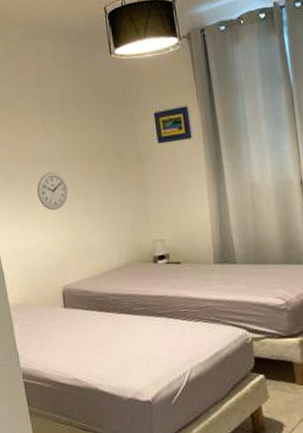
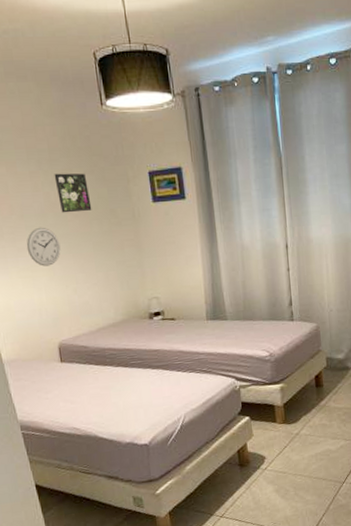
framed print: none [64,119,99,158] -> present [54,173,92,213]

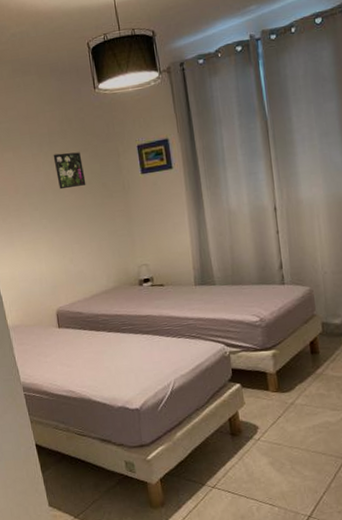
wall clock: present [26,227,61,266] -> none [29,203,59,239]

